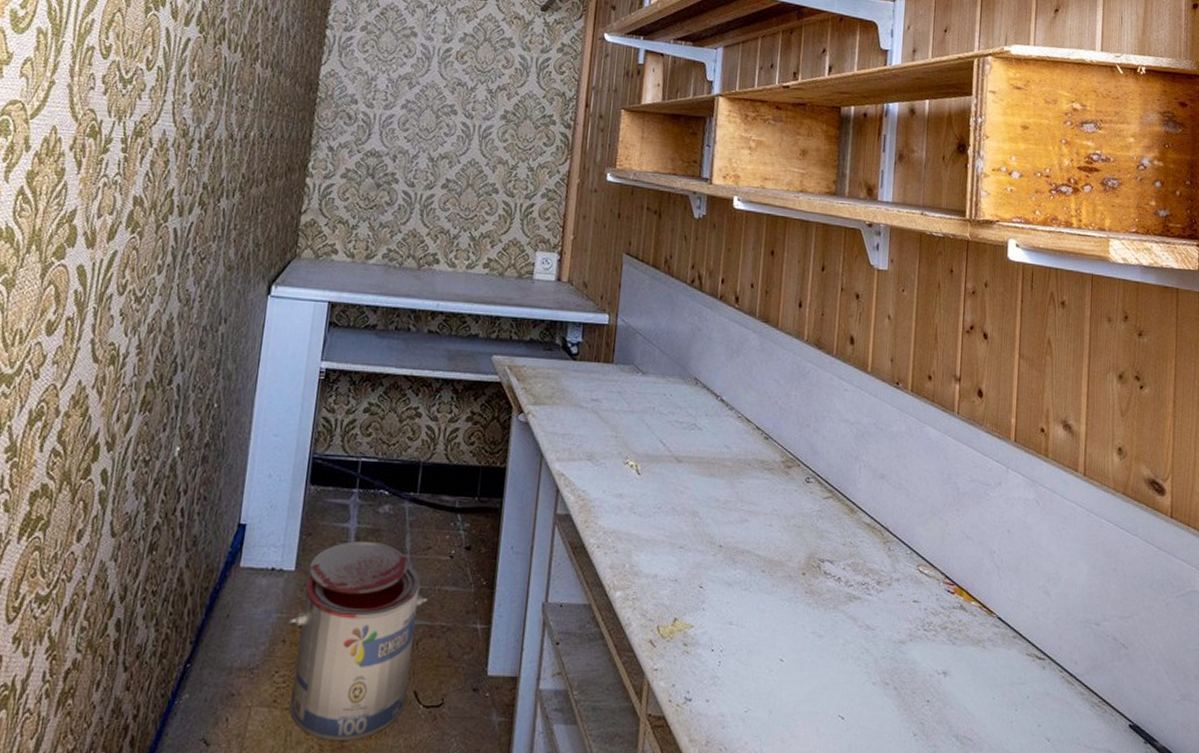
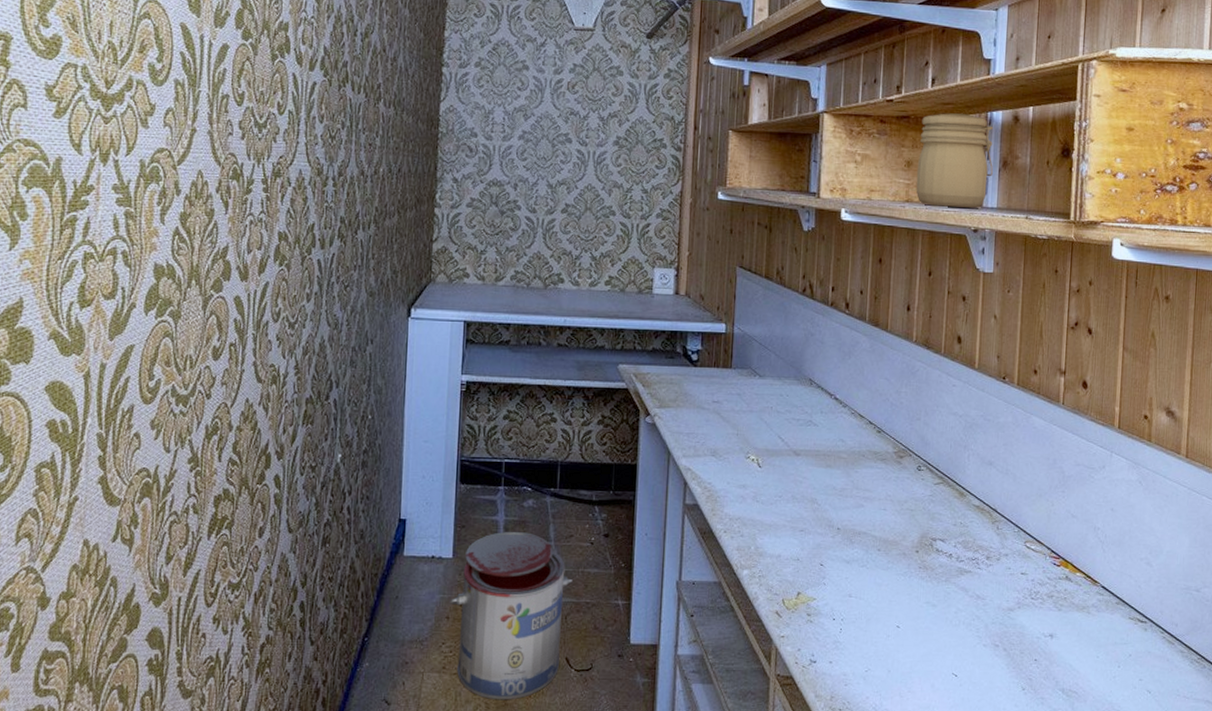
jar: none [810,102,890,202] -> present [915,113,994,208]

